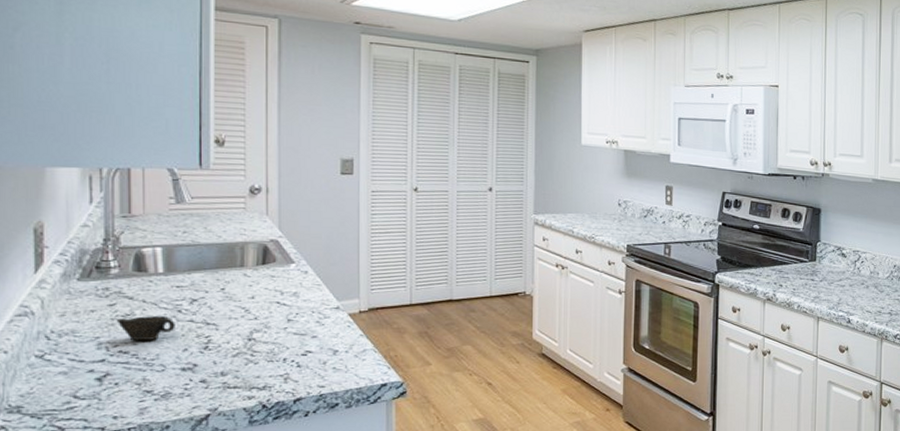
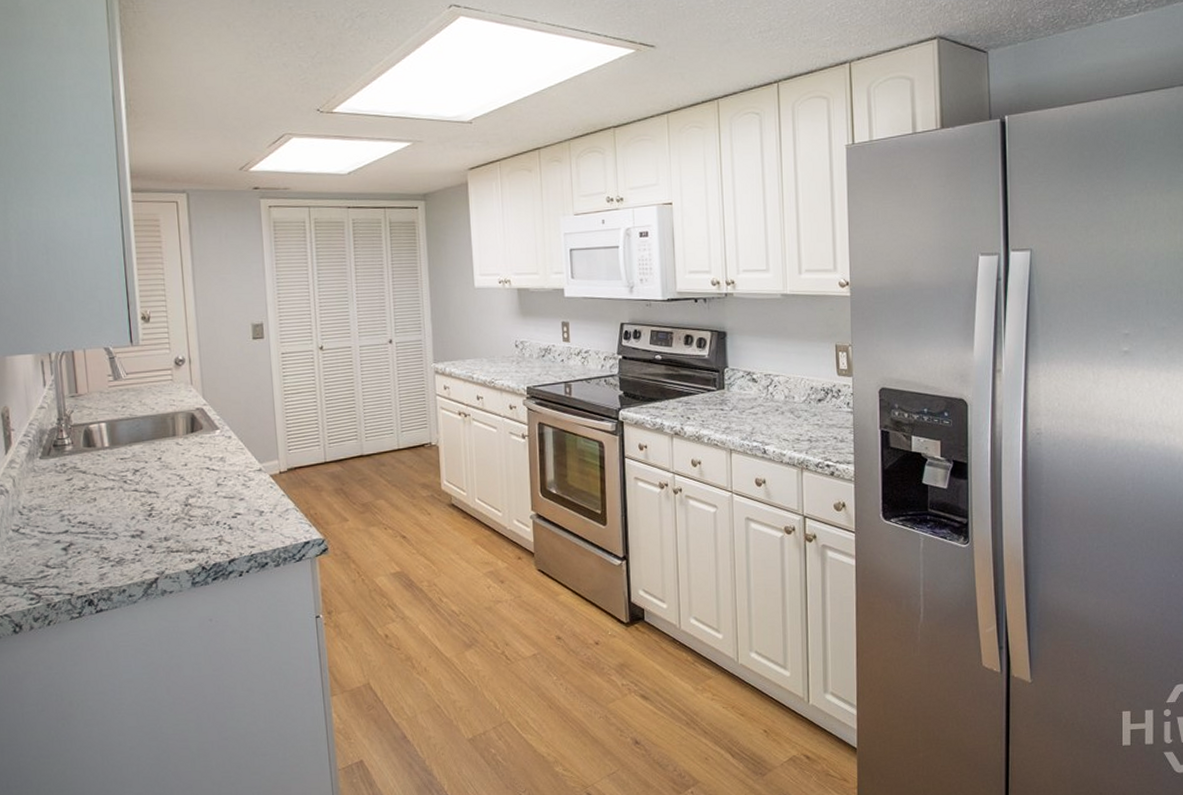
cup: present [116,316,175,341] -> none [74,487,123,512]

